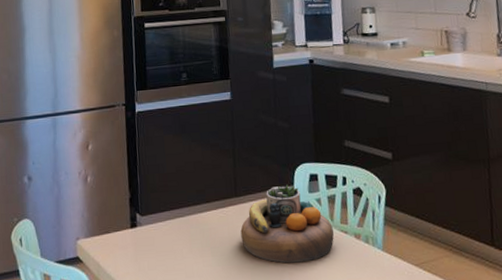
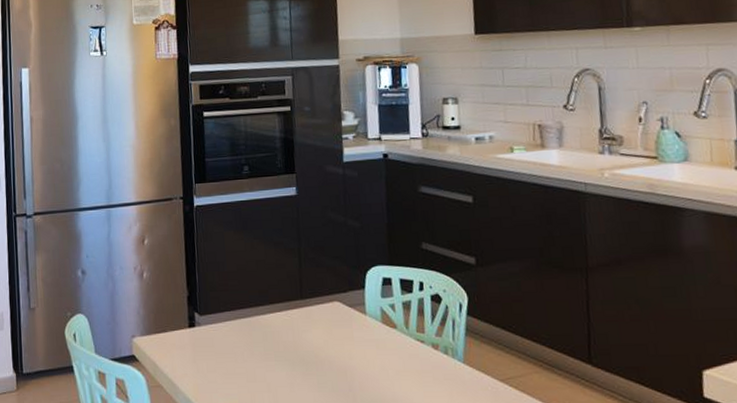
decorative bowl: present [240,184,334,264] -> none [306,288,409,372]

